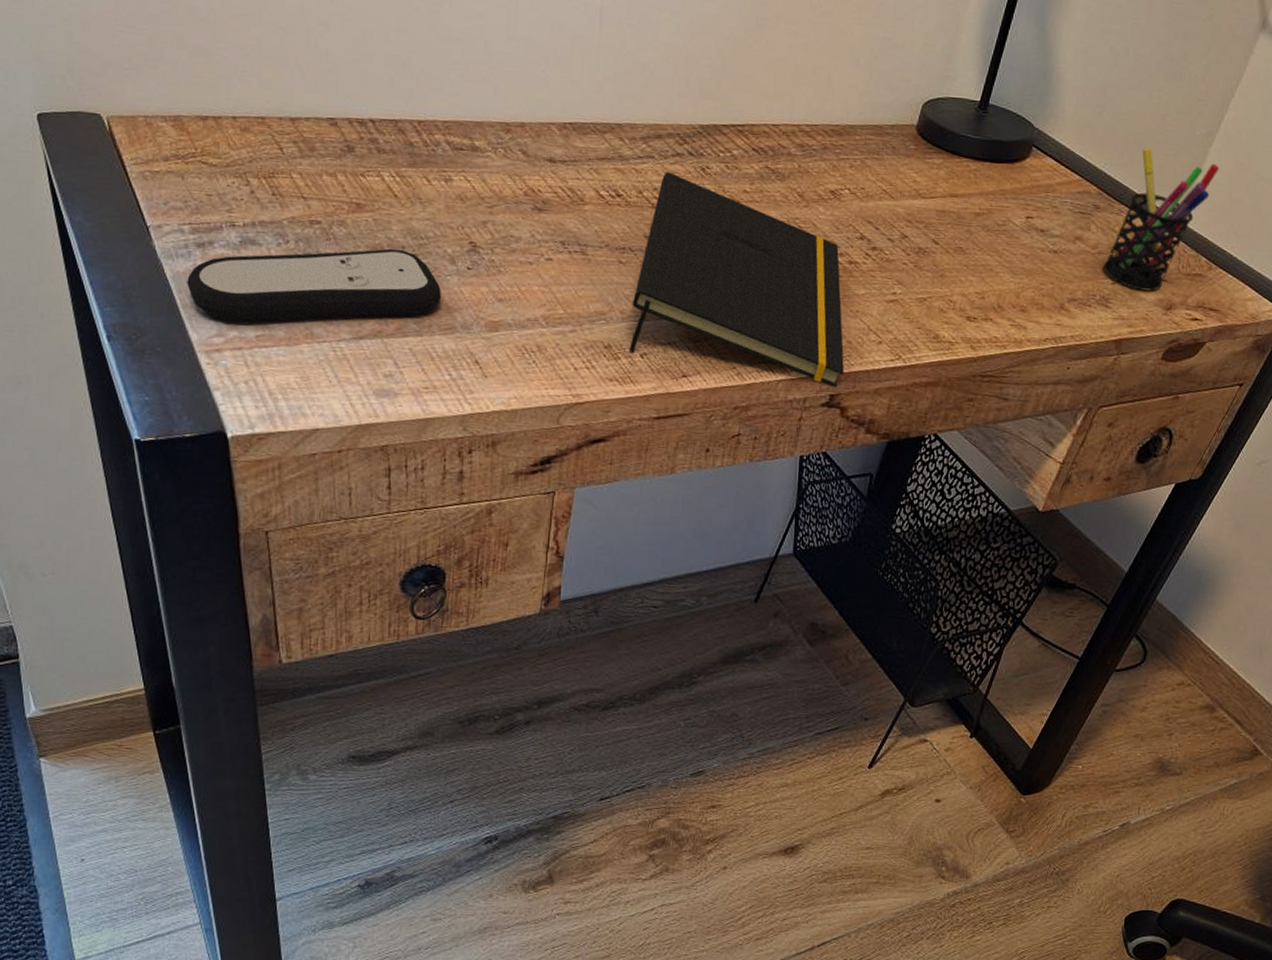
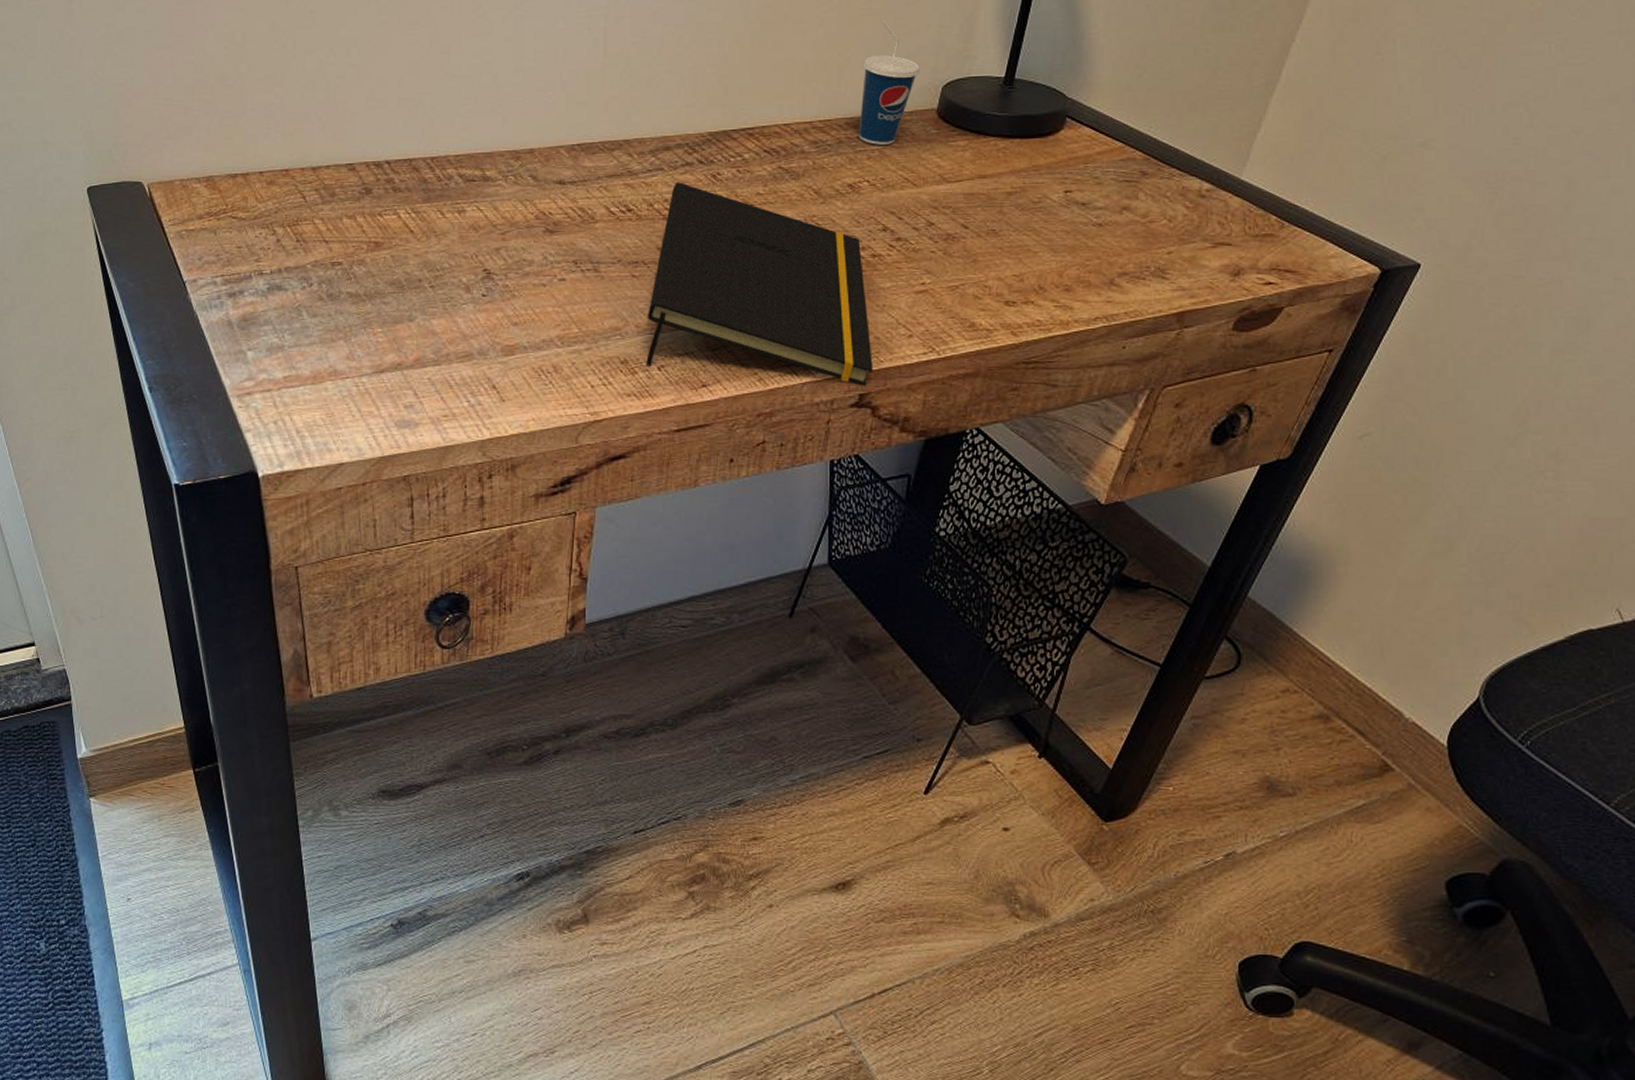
remote control: present [187,248,442,322] -> none [220,282,458,364]
cup: none [843,30,903,156] -> present [859,19,920,145]
pen holder: present [1103,148,1219,291] -> none [1157,105,1284,258]

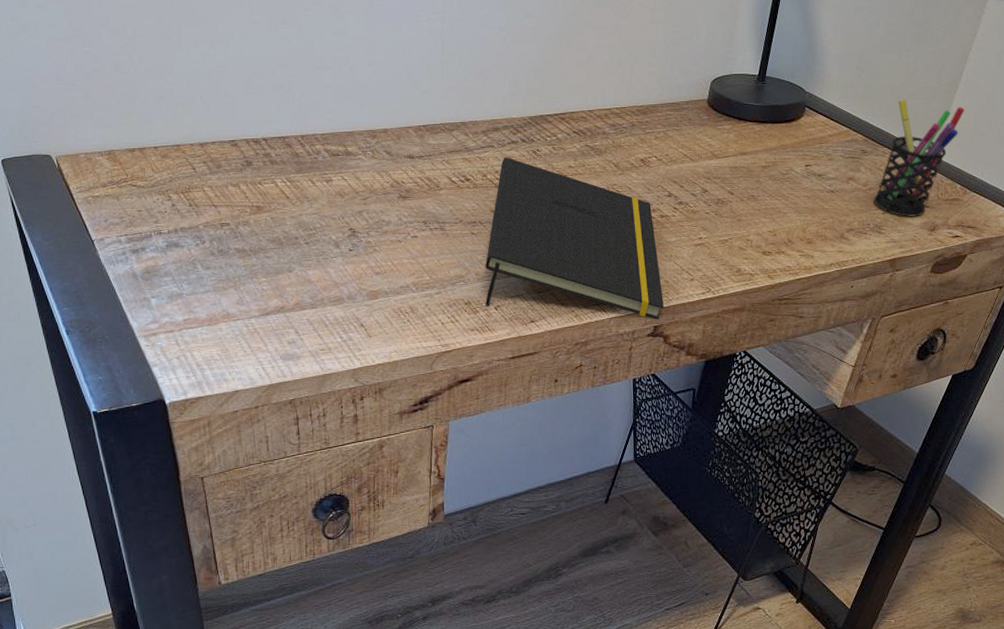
cup: present [859,19,920,145] -> none [647,27,694,128]
pen holder: none [1157,105,1284,258] -> present [874,99,965,217]

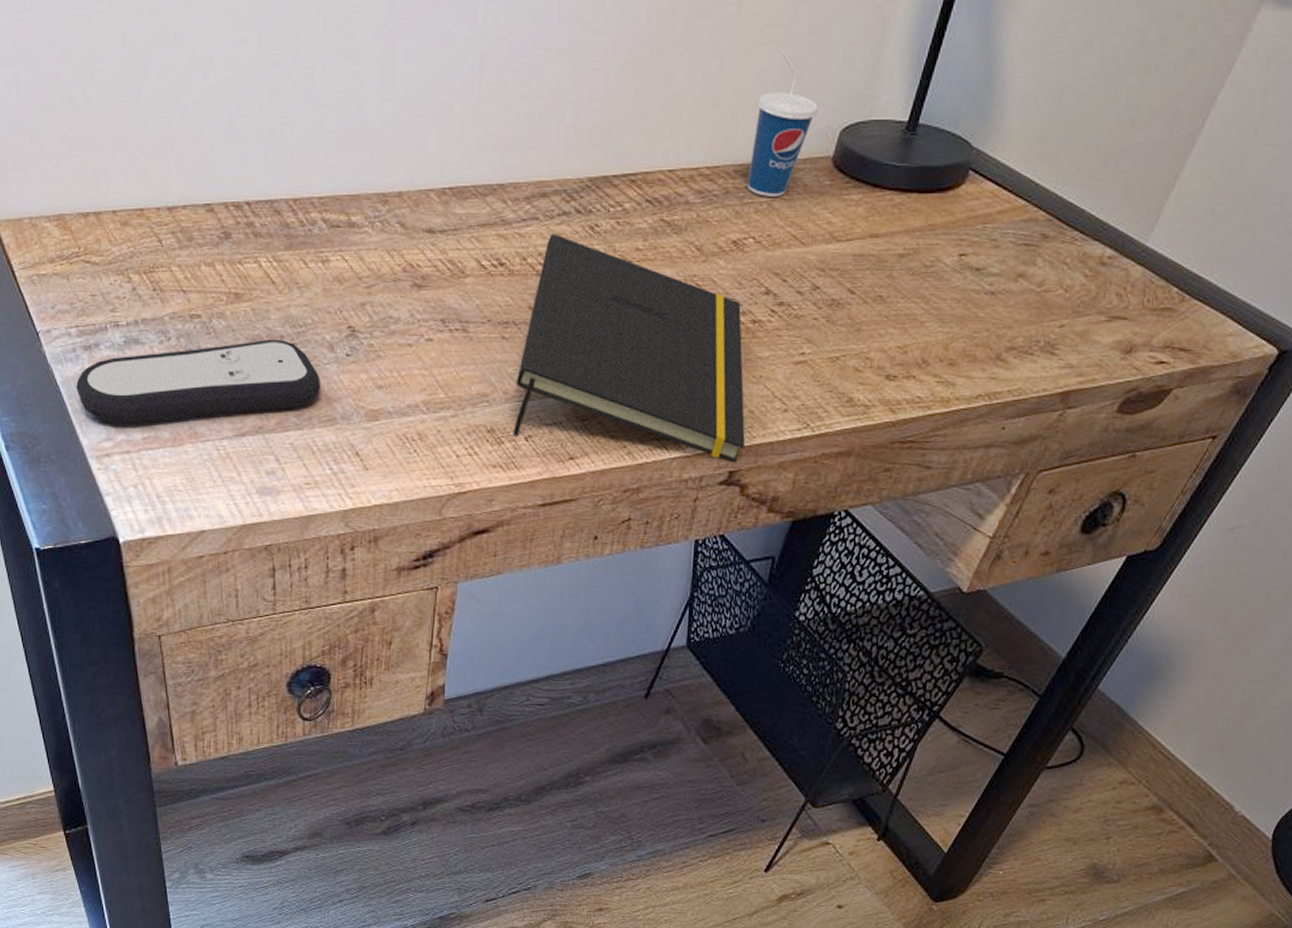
remote control: none [126,240,330,310] -> present [76,339,322,424]
cup: none [647,27,694,128] -> present [747,49,818,197]
pen holder: present [874,99,965,217] -> none [1050,160,1200,332]

